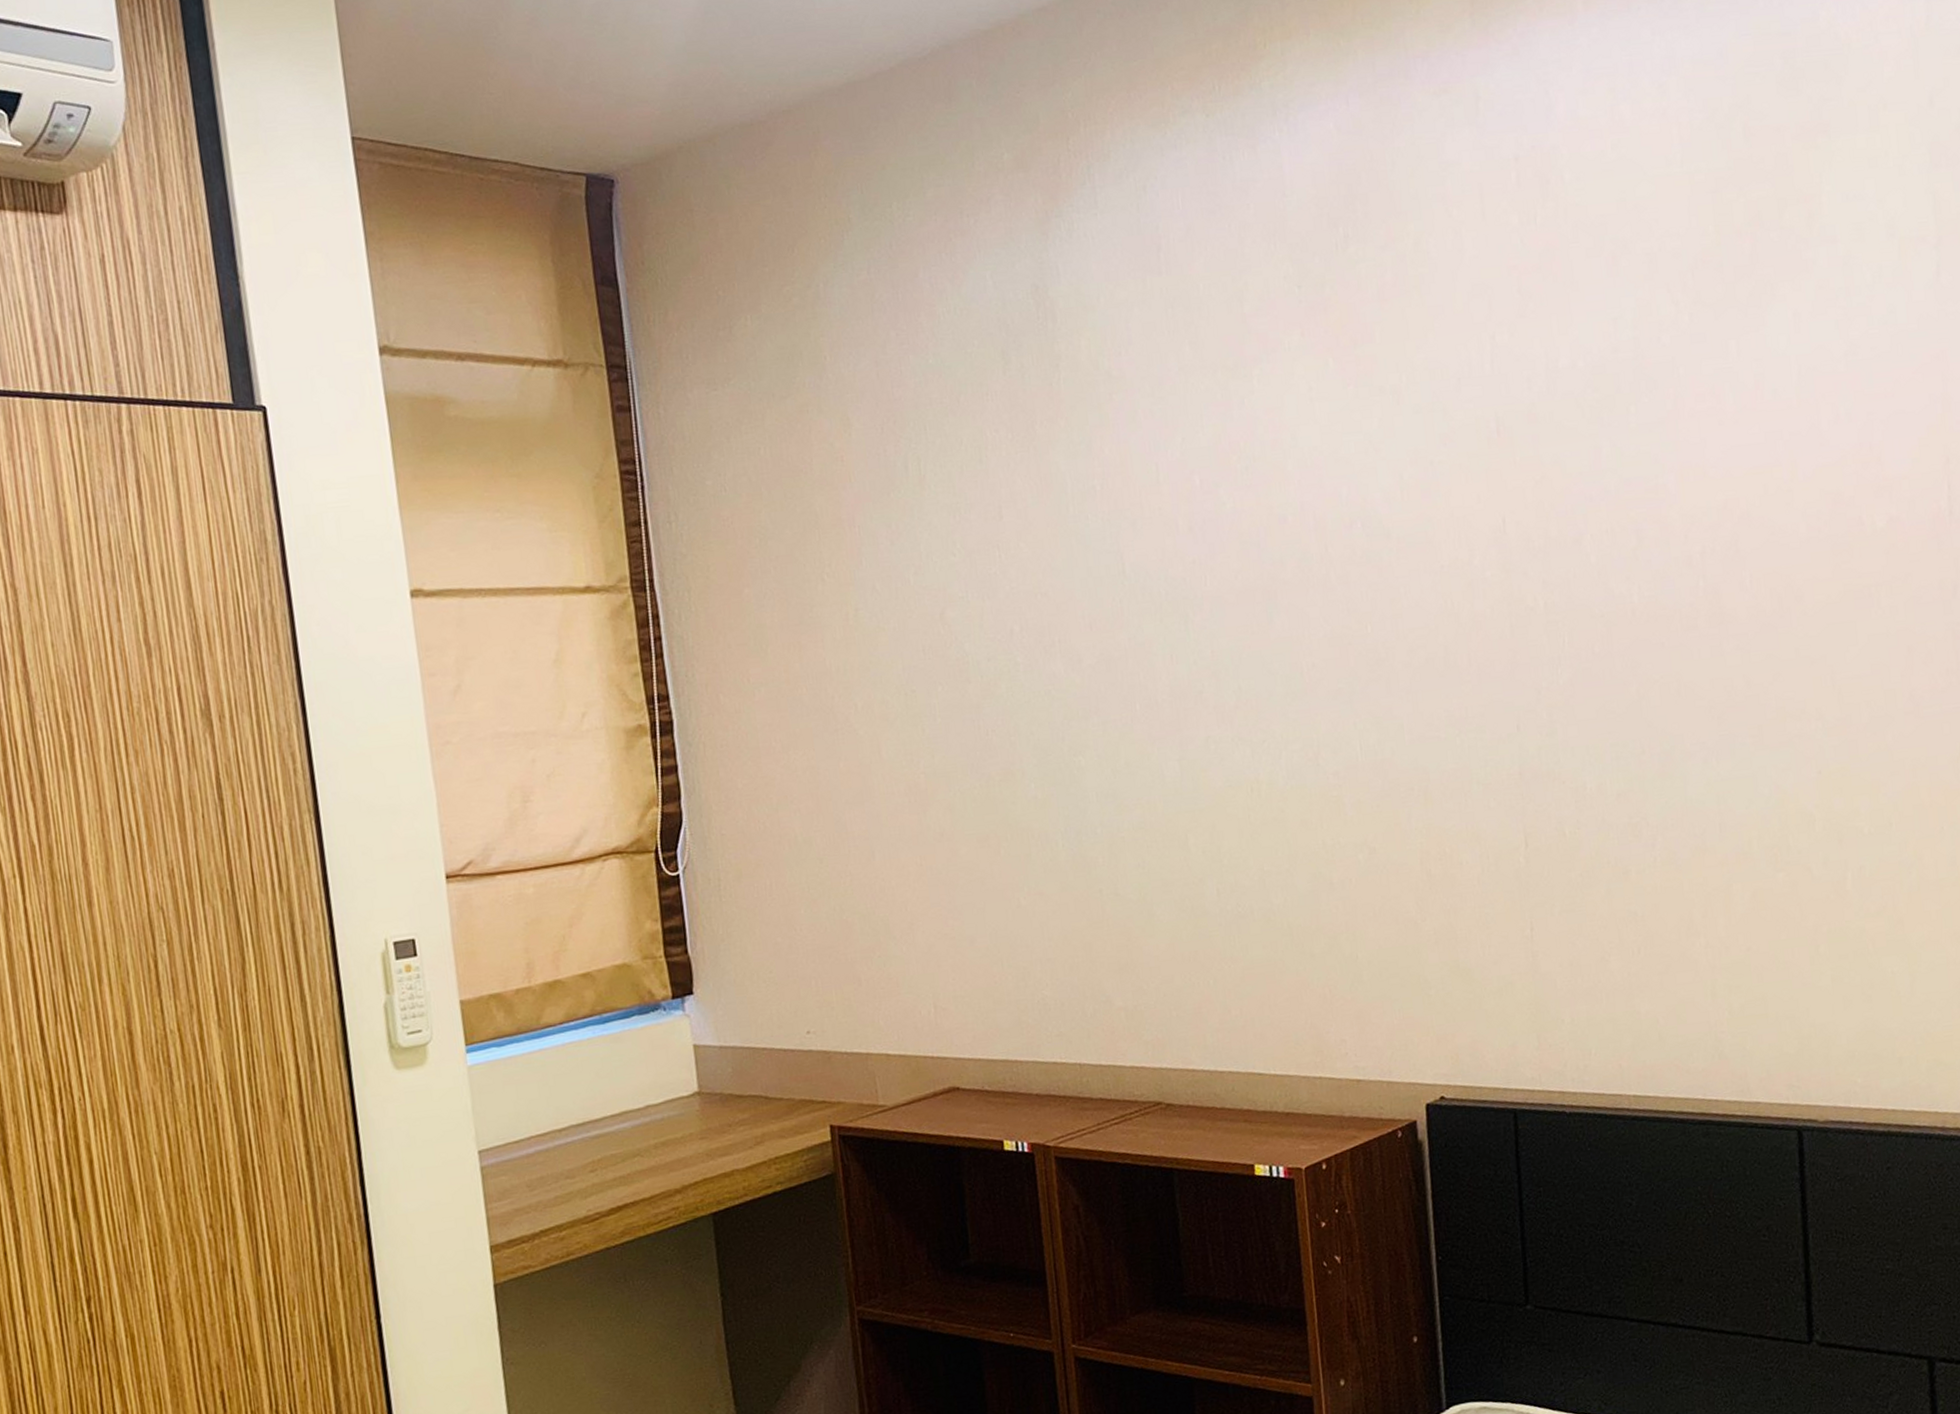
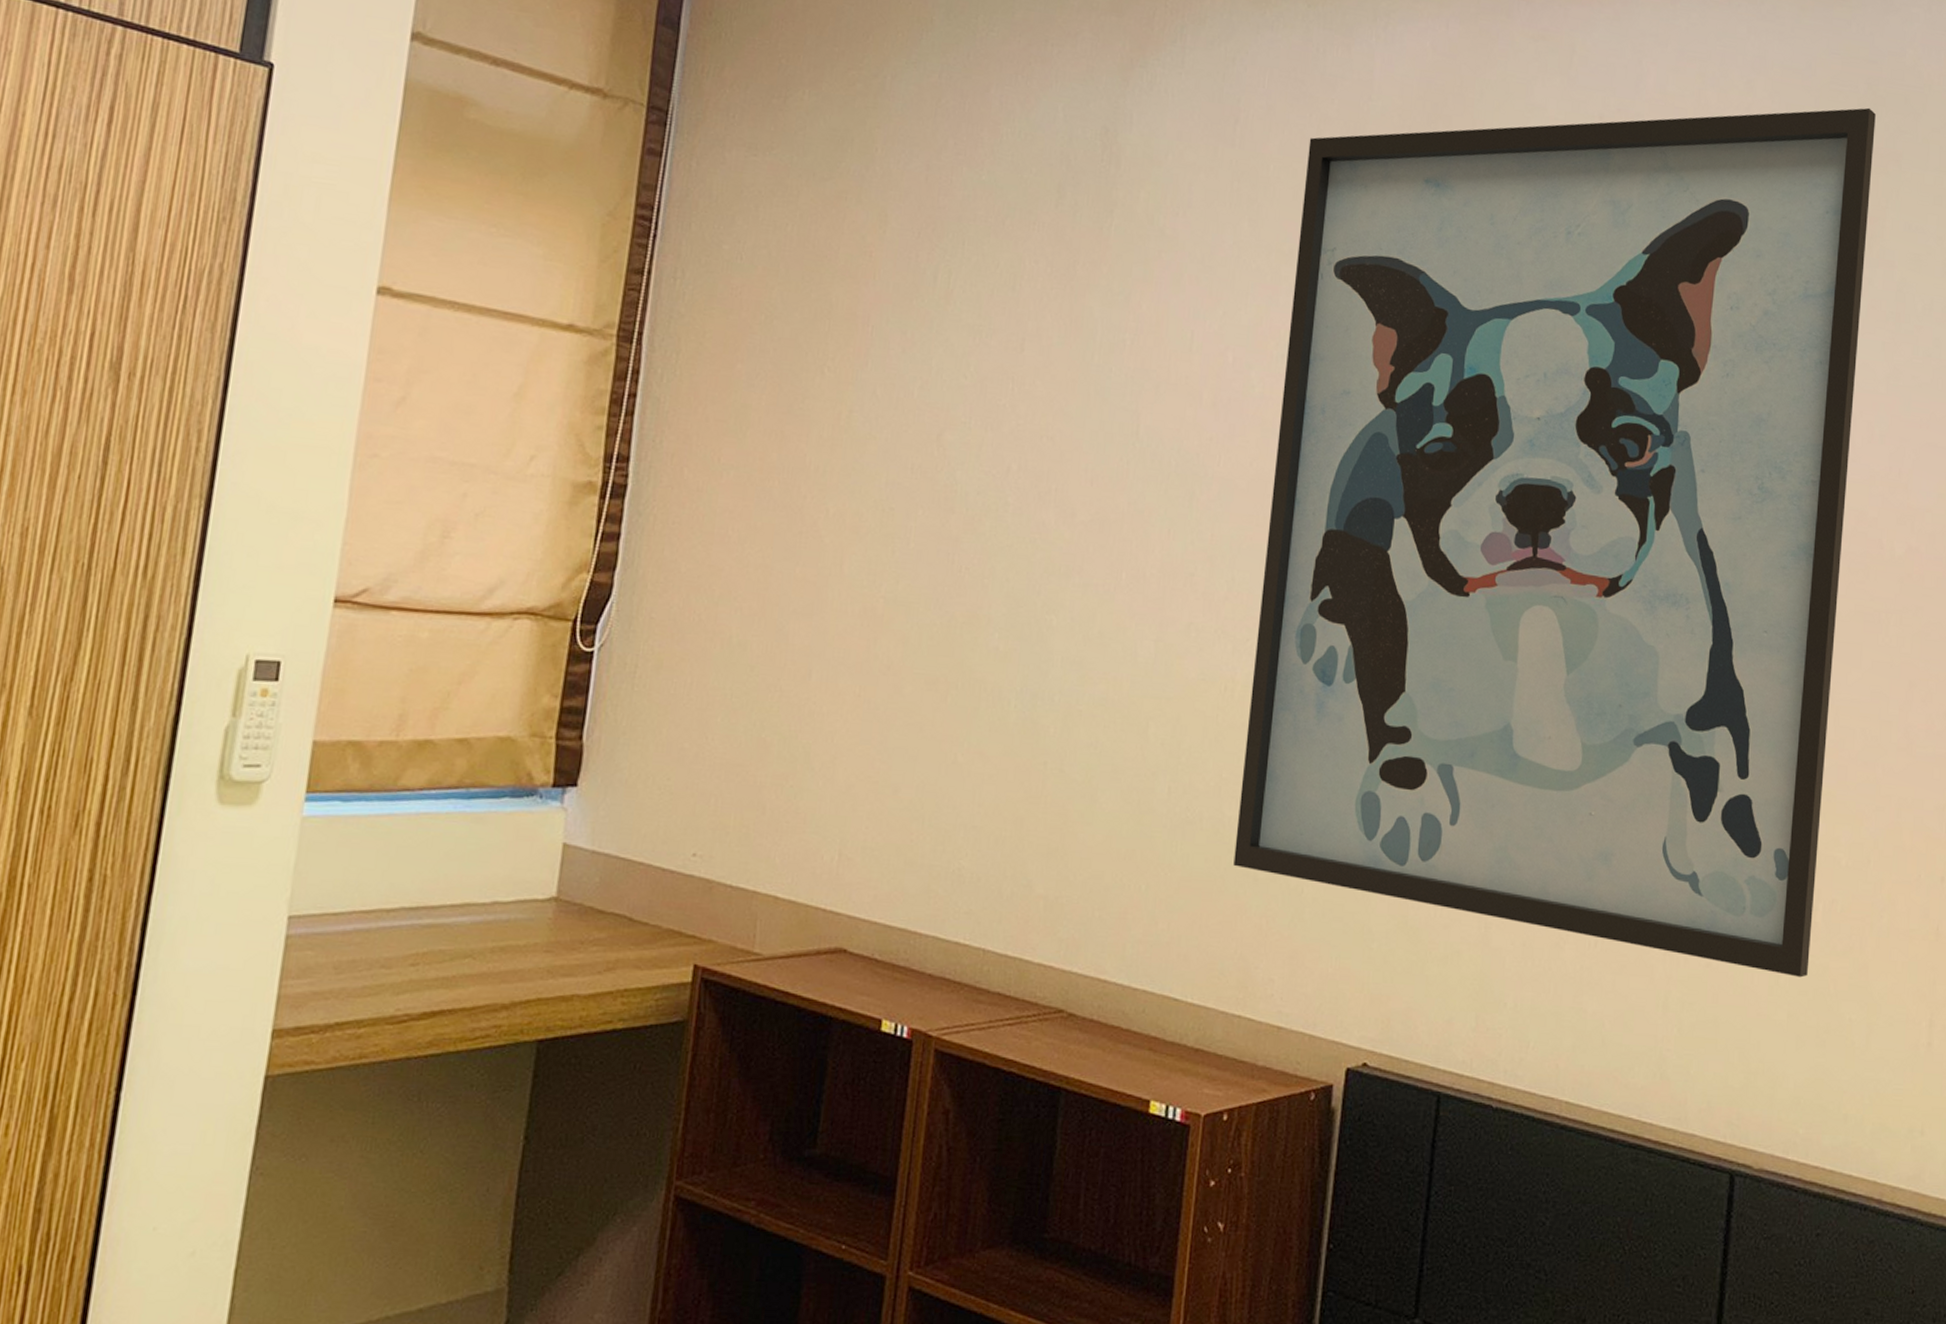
wall art: none [1232,83,1846,948] -> present [1233,107,1876,978]

